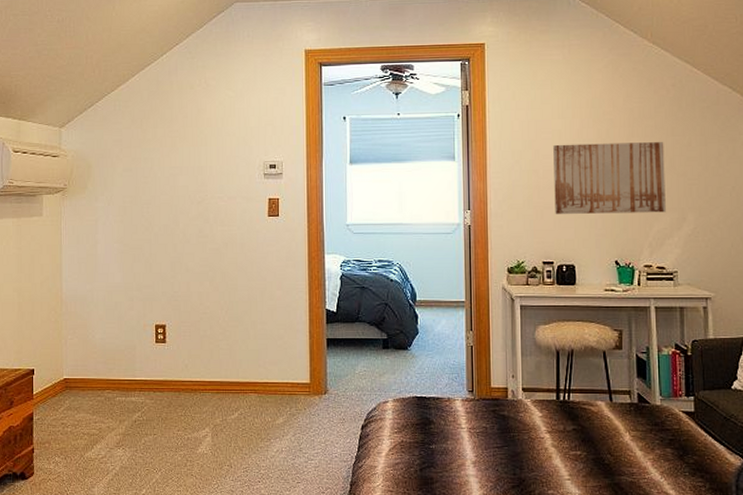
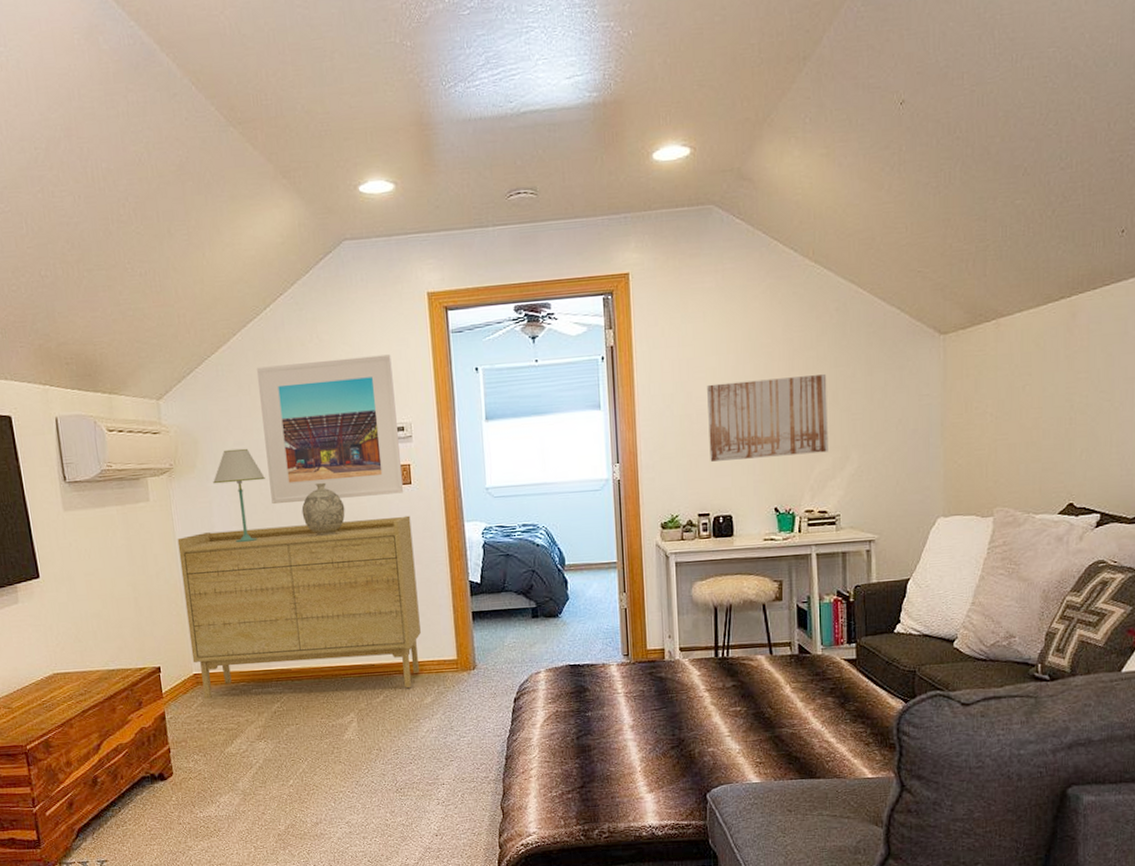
sideboard: none [63,245,278,407] -> present [177,515,421,699]
table lamp: none [101,174,148,259] -> present [213,448,265,543]
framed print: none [150,101,272,226] -> present [257,354,404,504]
decorative vase: none [177,209,217,258] -> present [301,482,345,536]

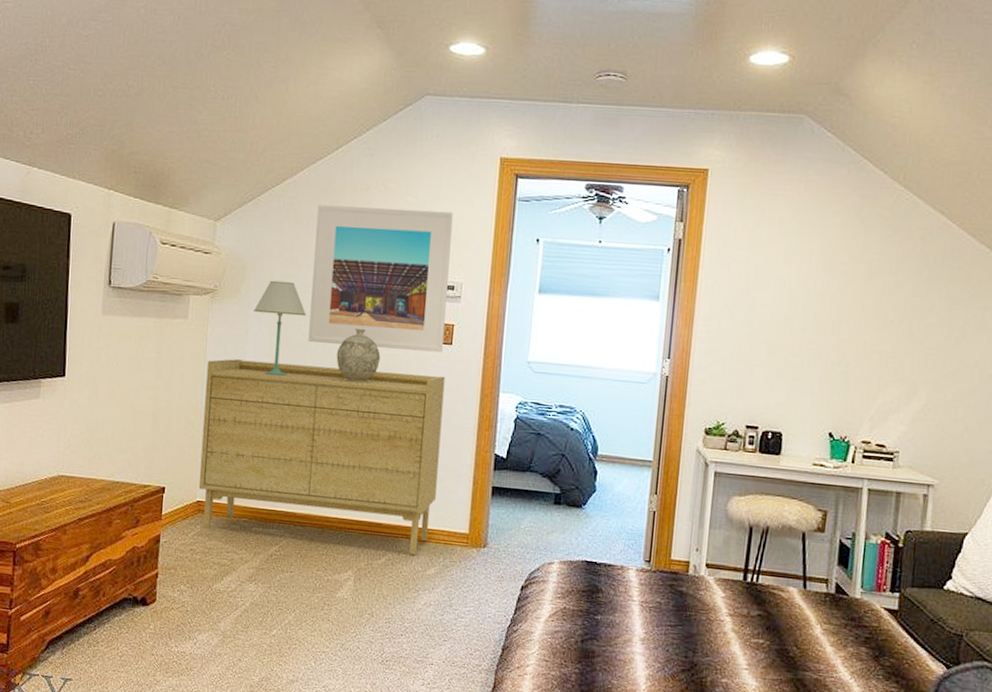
wall art: present [707,374,828,462] -> none [766,293,903,384]

